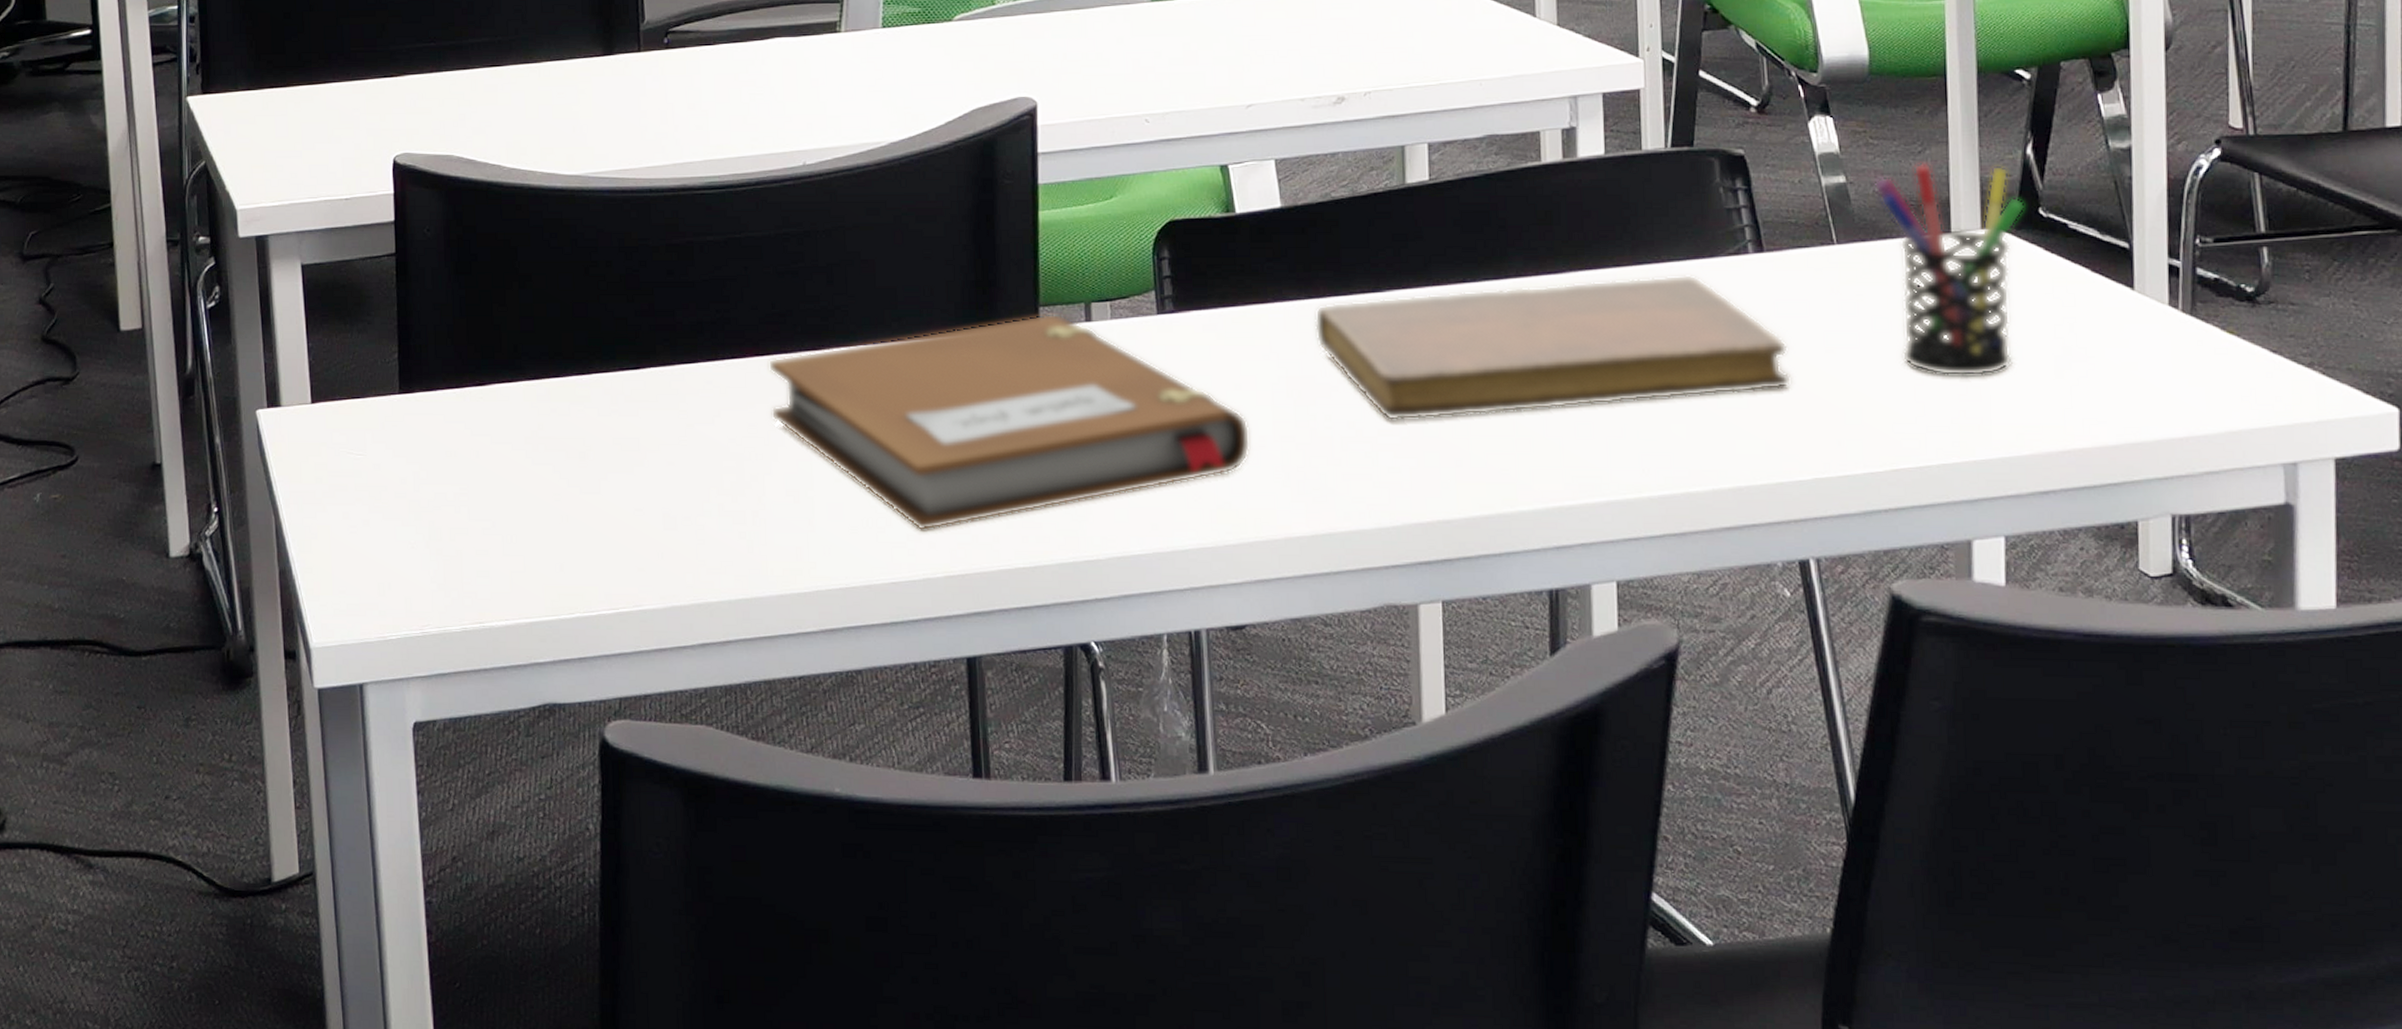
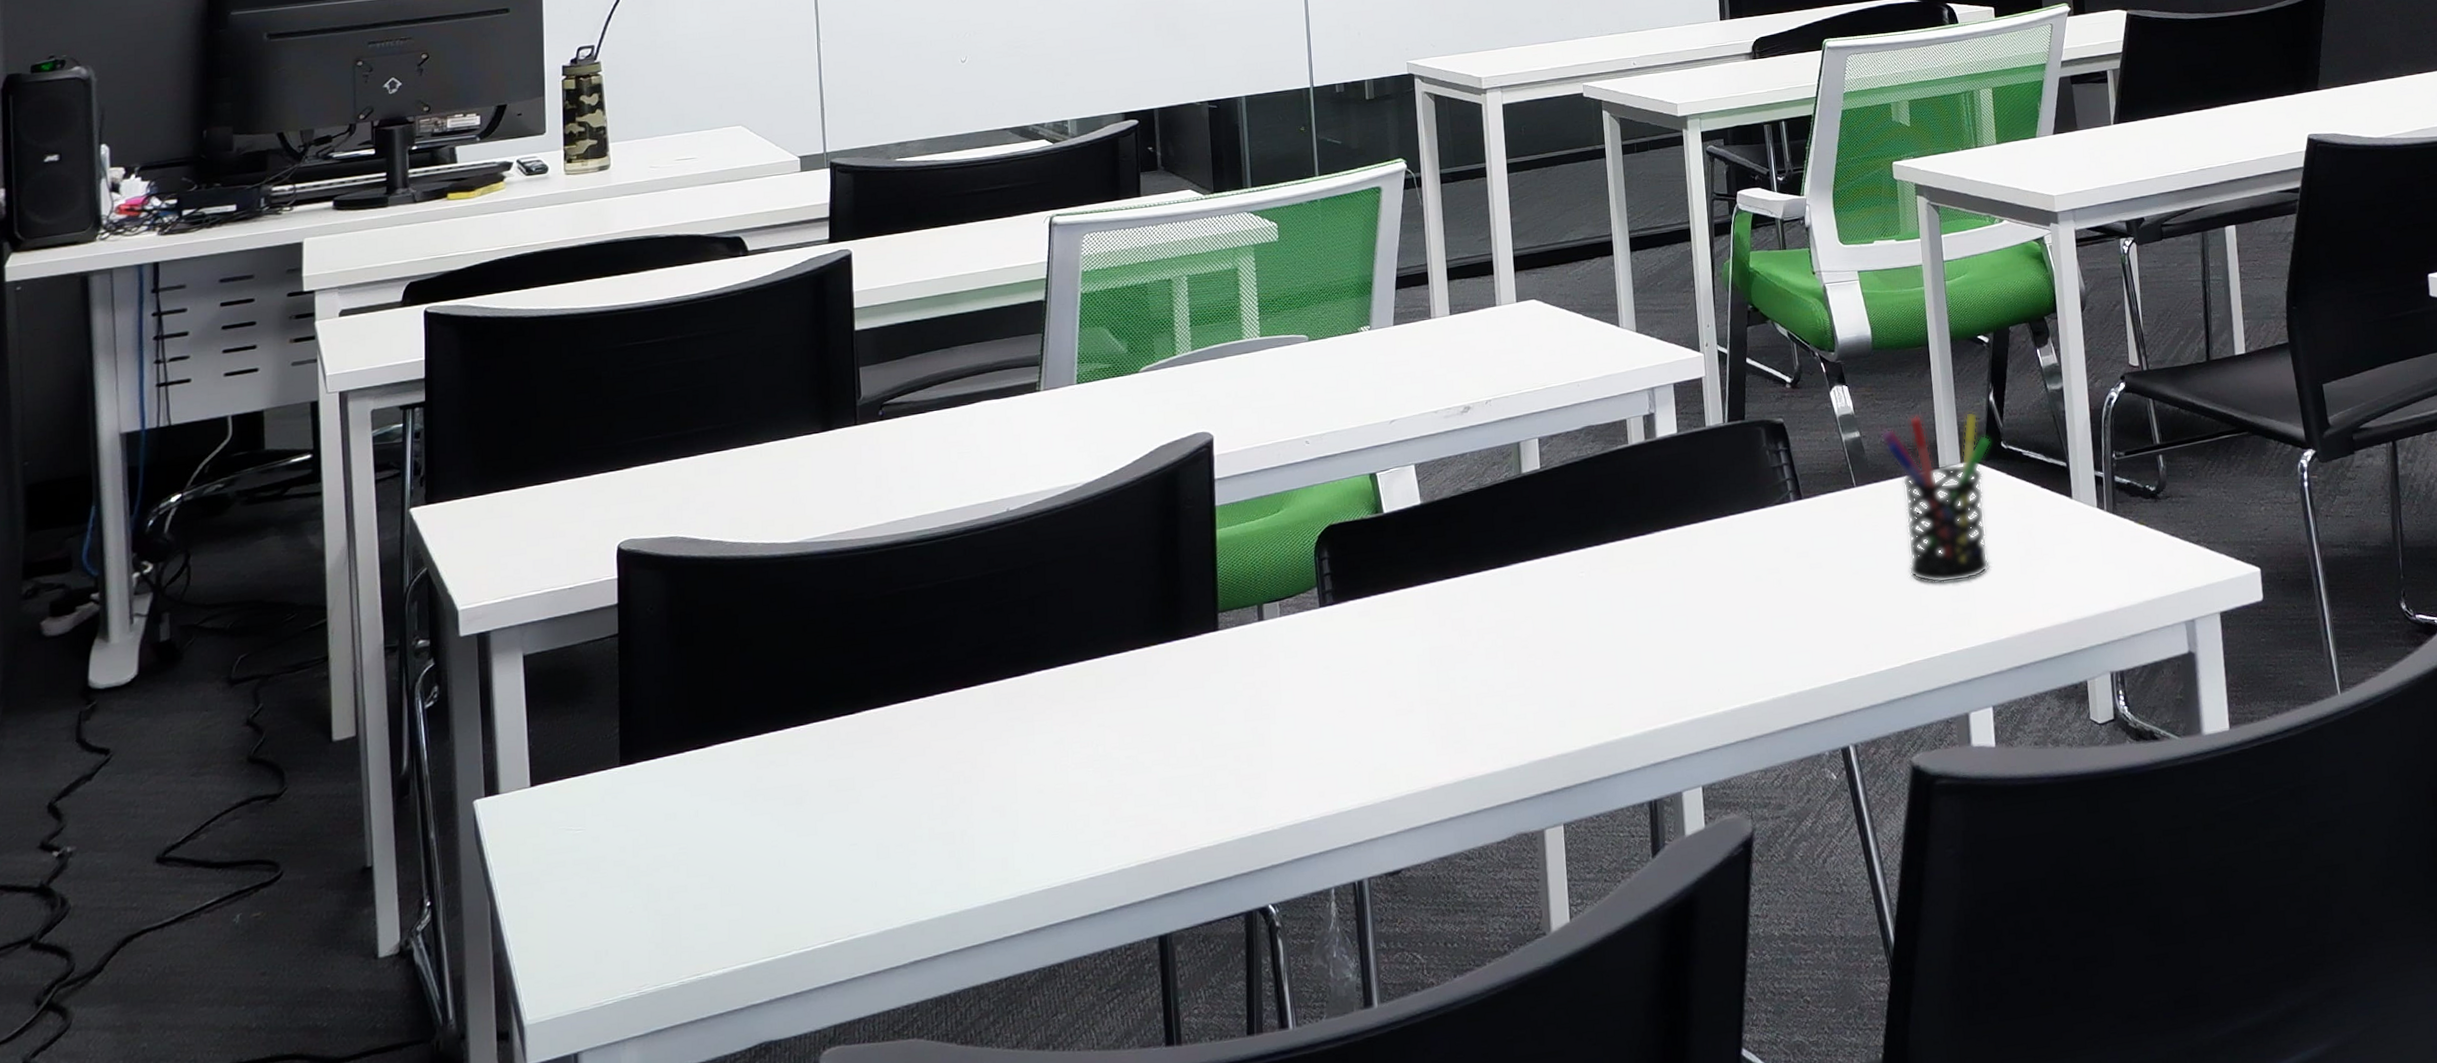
notebook: present [768,313,1251,531] -> none [975,617,1401,827]
notebook: present [1314,273,1792,421] -> none [1451,523,1829,675]

